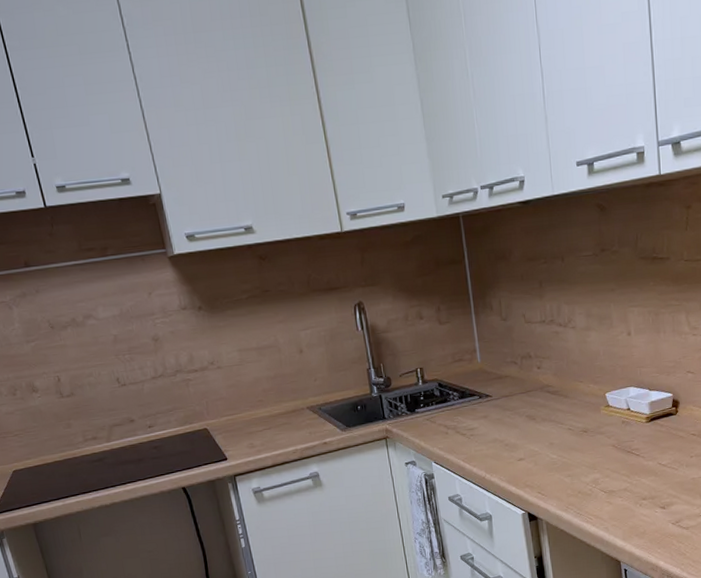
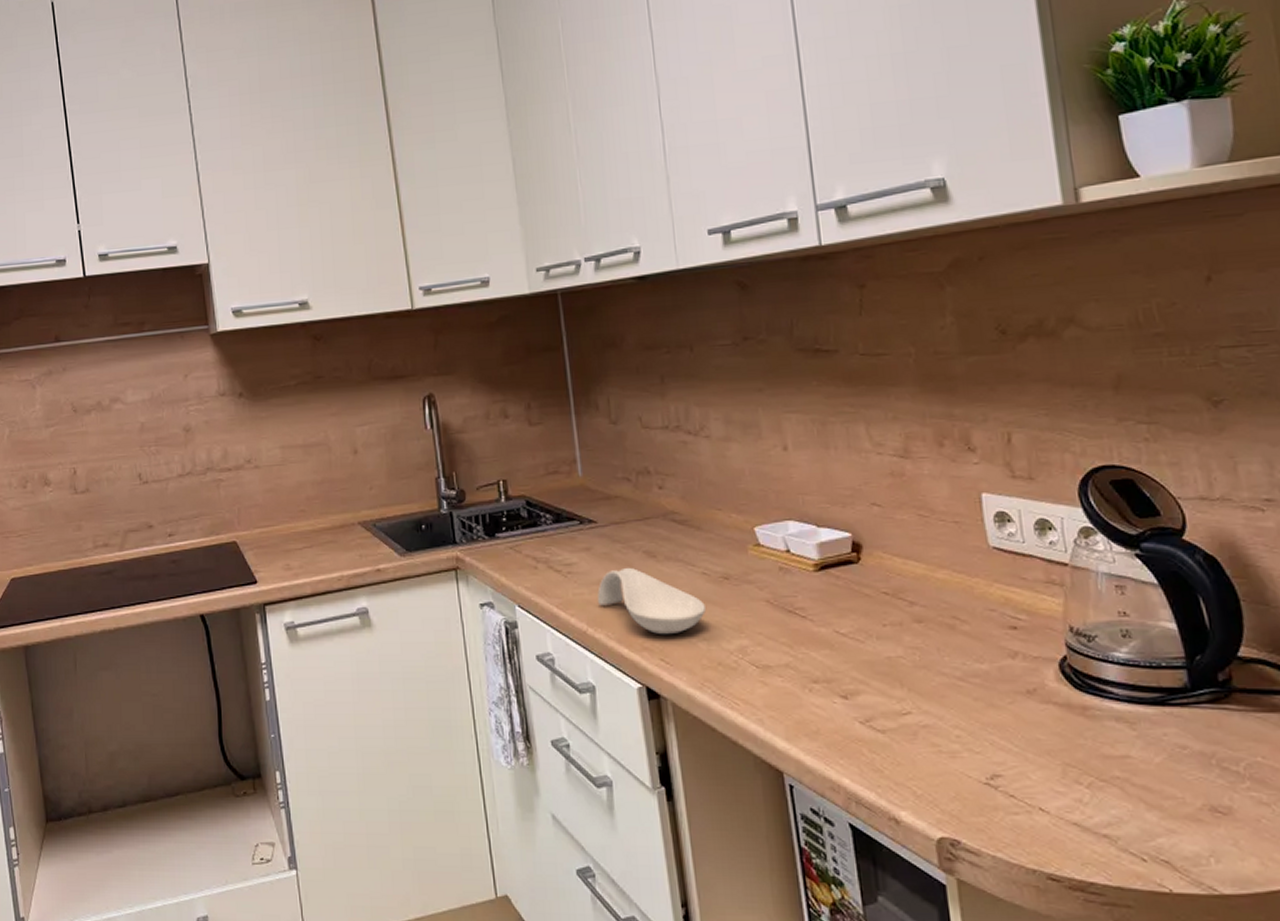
spoon rest: none [492,428,570,475] -> present [597,567,706,635]

